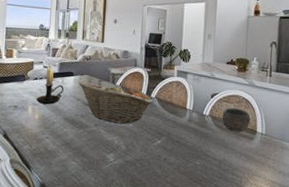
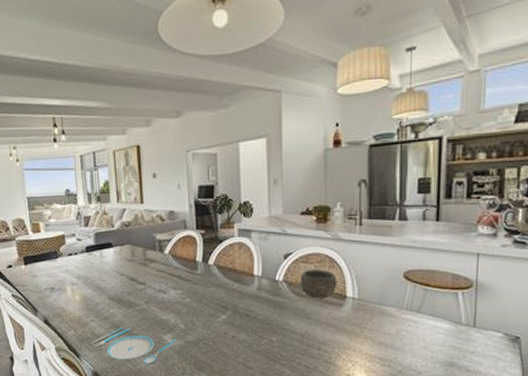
candle holder: present [37,62,64,104] -> none [74,234,104,283]
plate: none [42,145,118,179] -> present [90,327,177,364]
fruit basket: present [79,81,153,124] -> none [120,251,212,300]

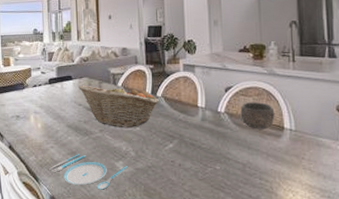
fruit basket: none [120,251,212,300] -> present [79,84,160,129]

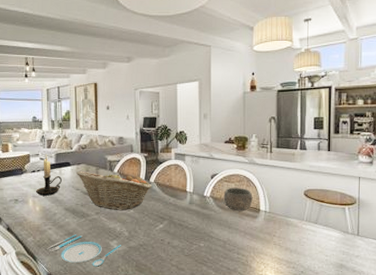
candle holder: none [38,67,64,112] -> present [36,154,62,196]

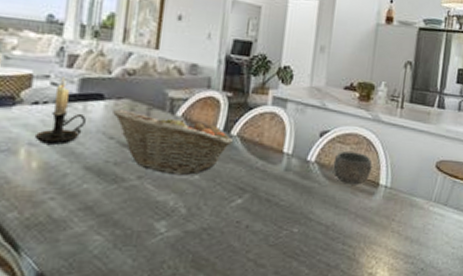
plate: present [47,235,121,267] -> none [41,210,173,262]

